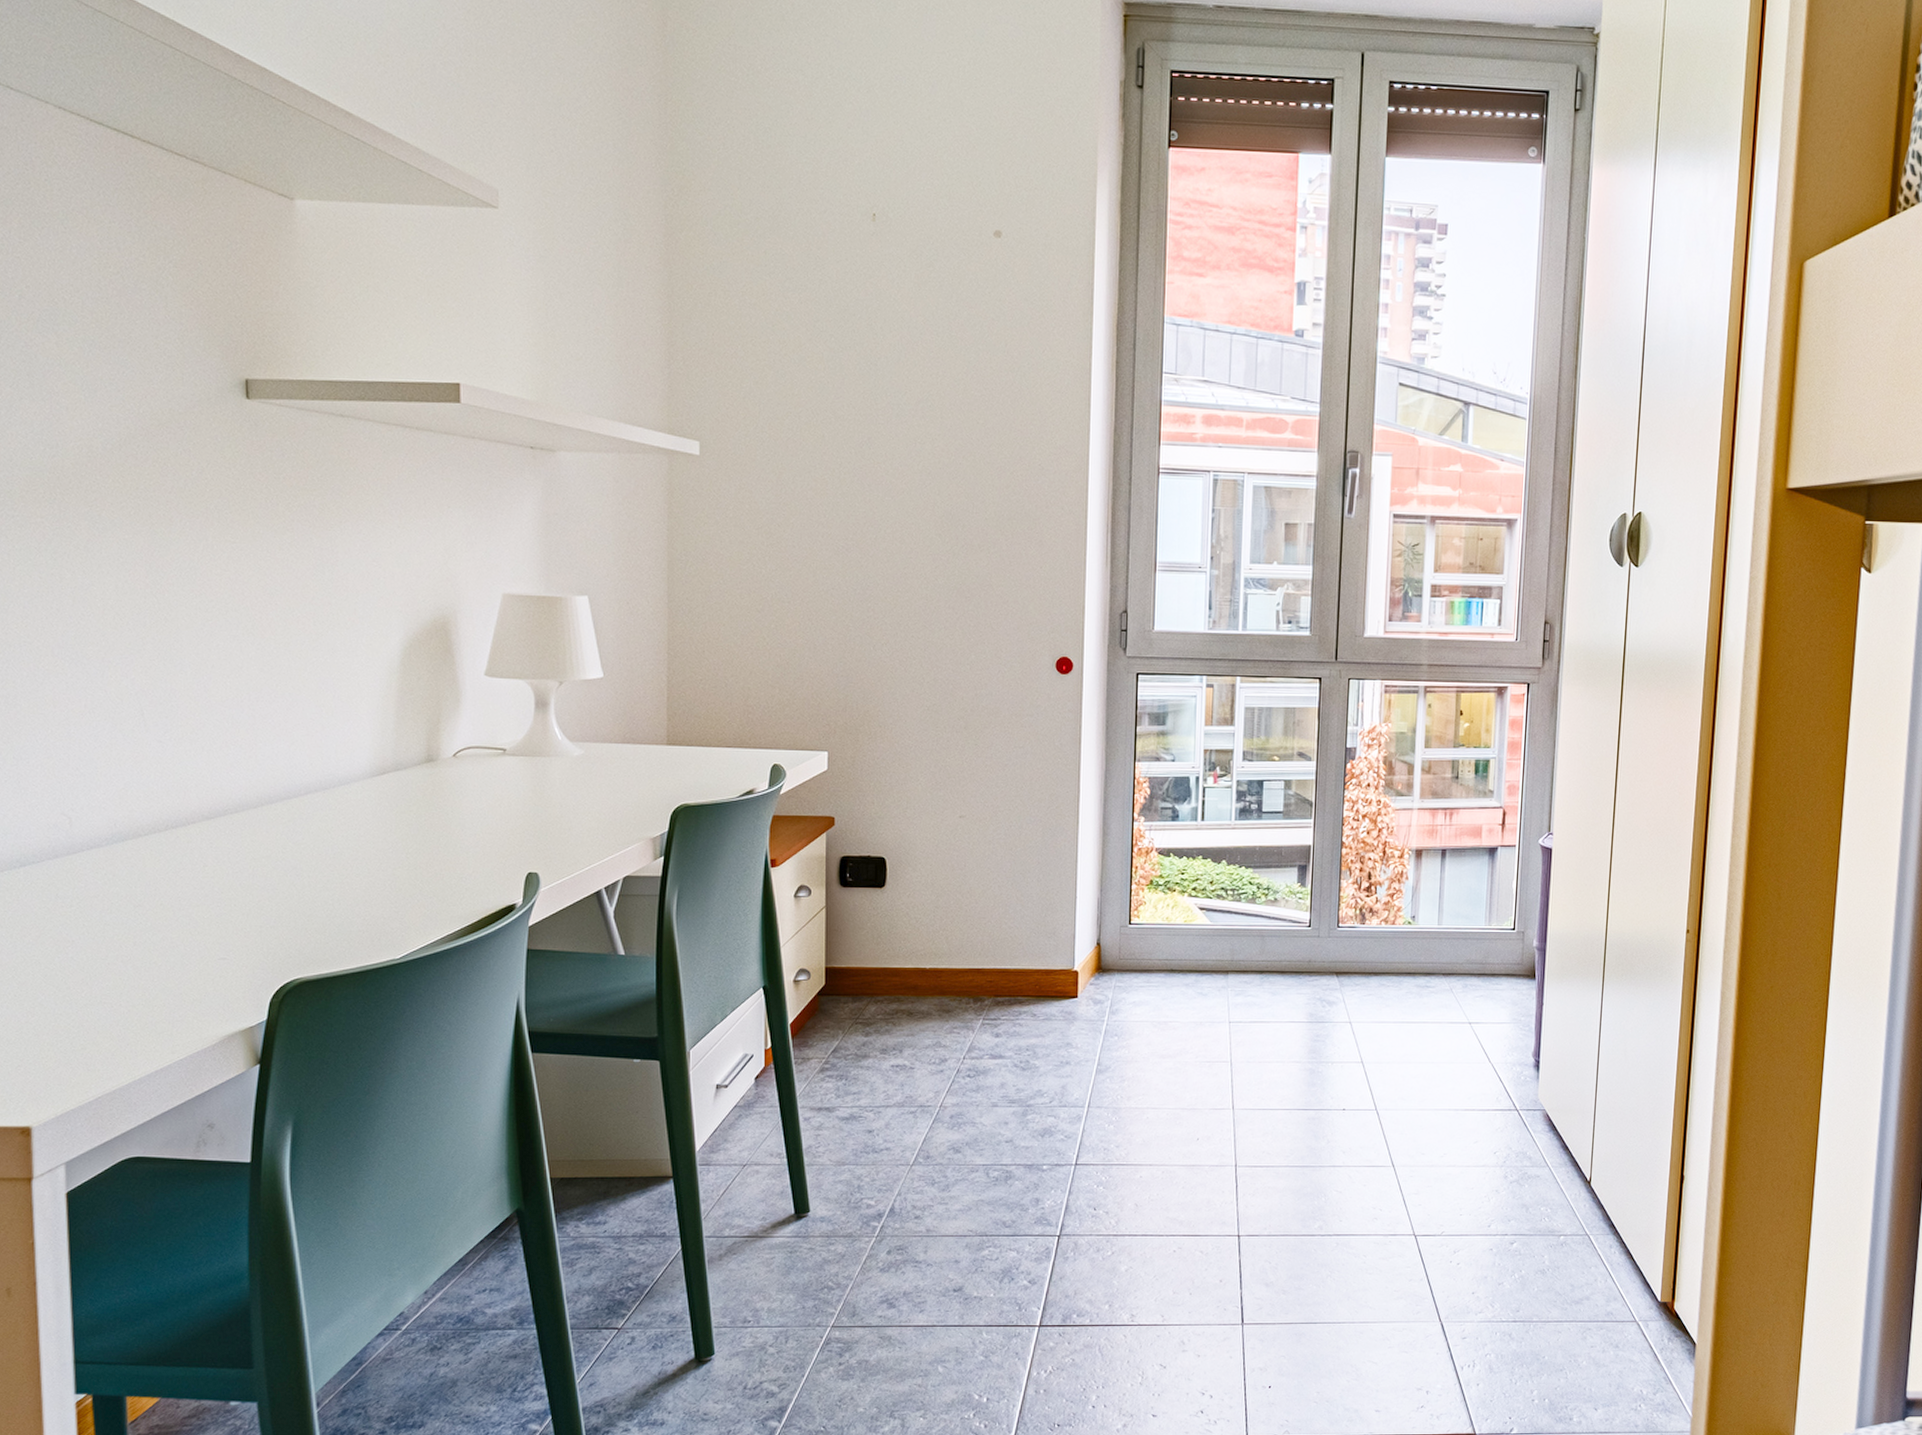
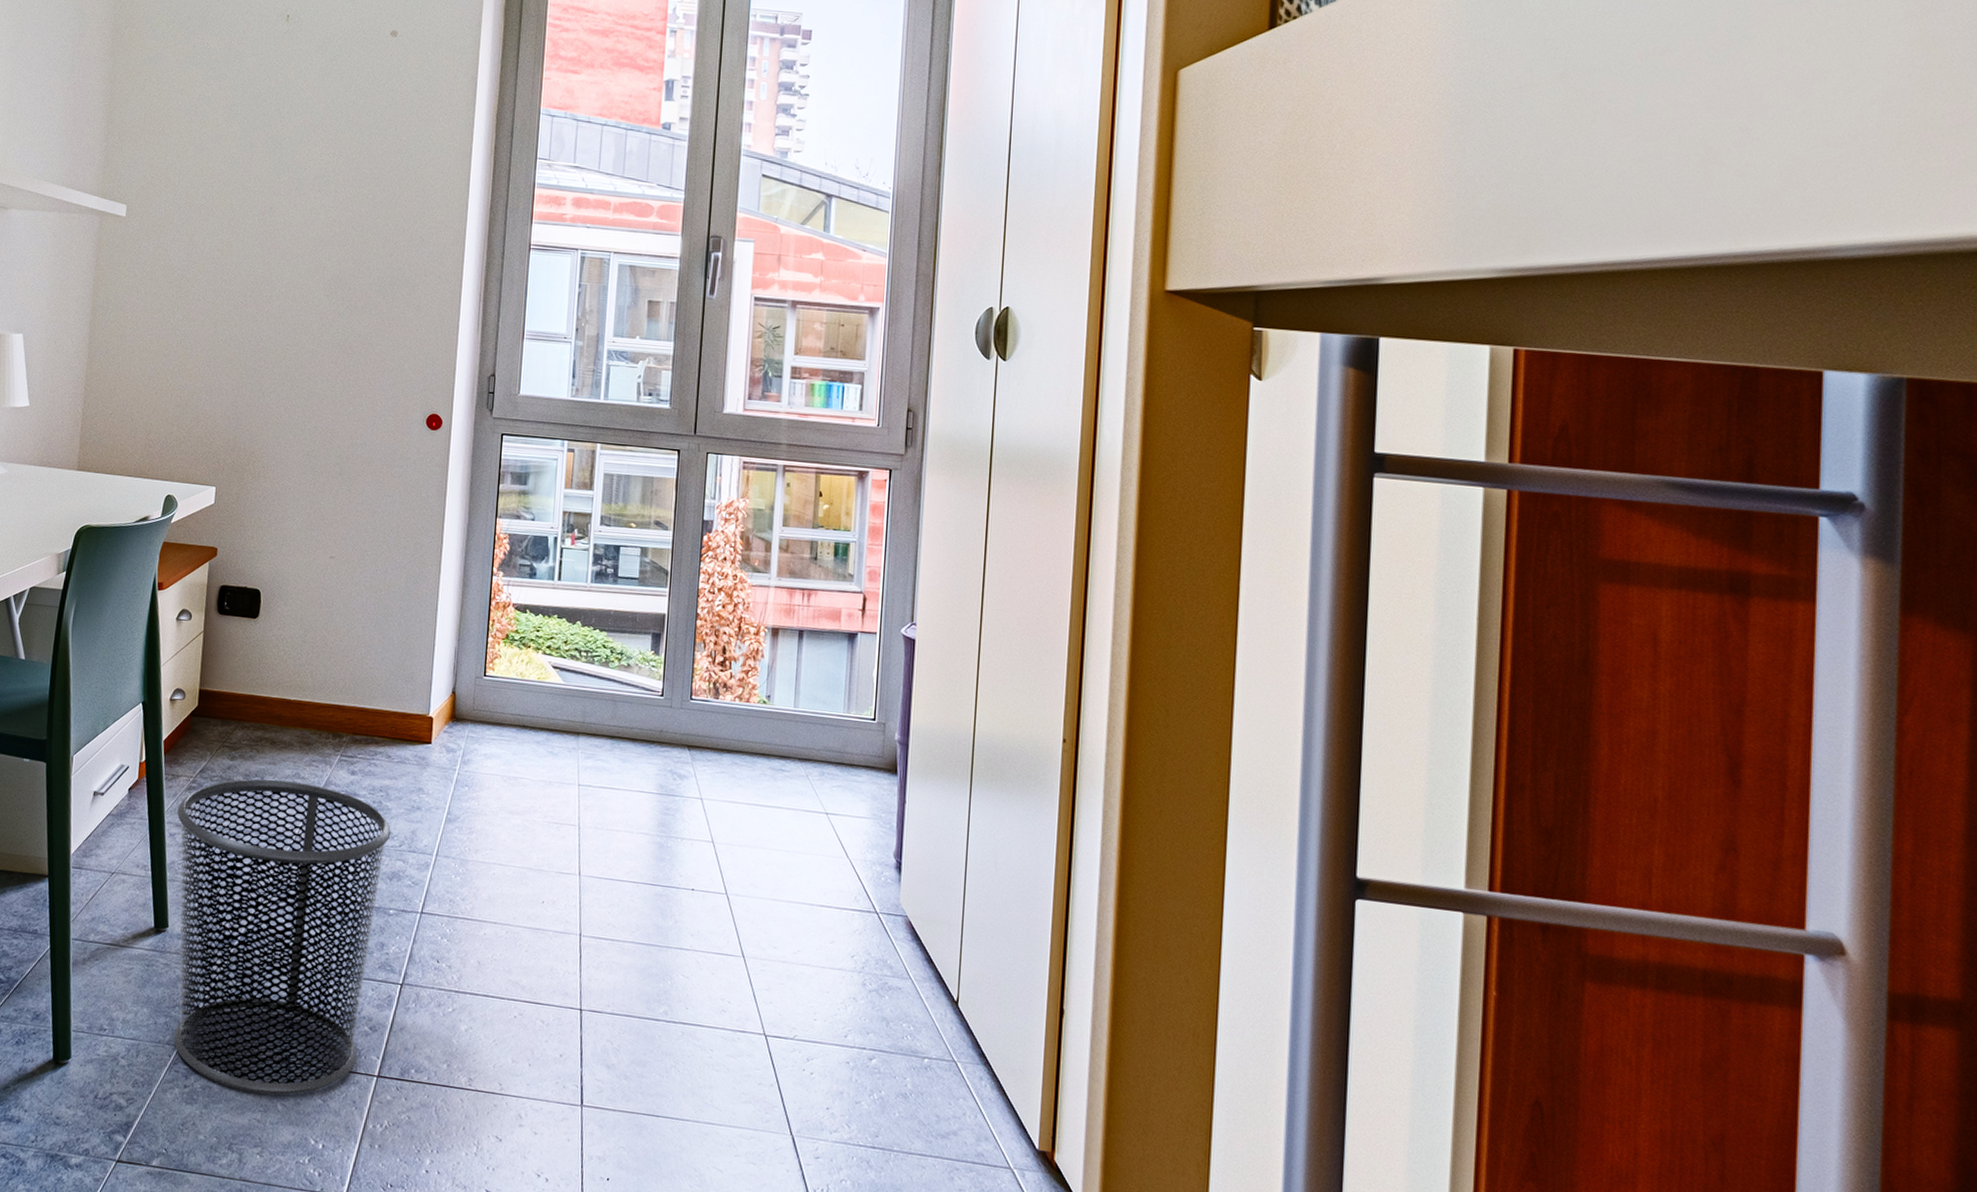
waste bin: none [810,1051,1040,1359] -> present [173,779,391,1096]

